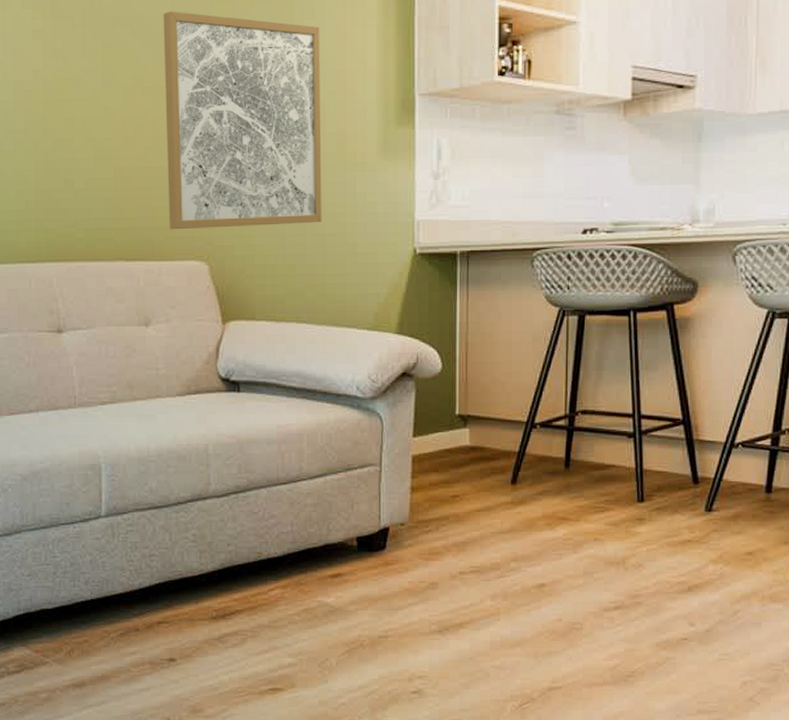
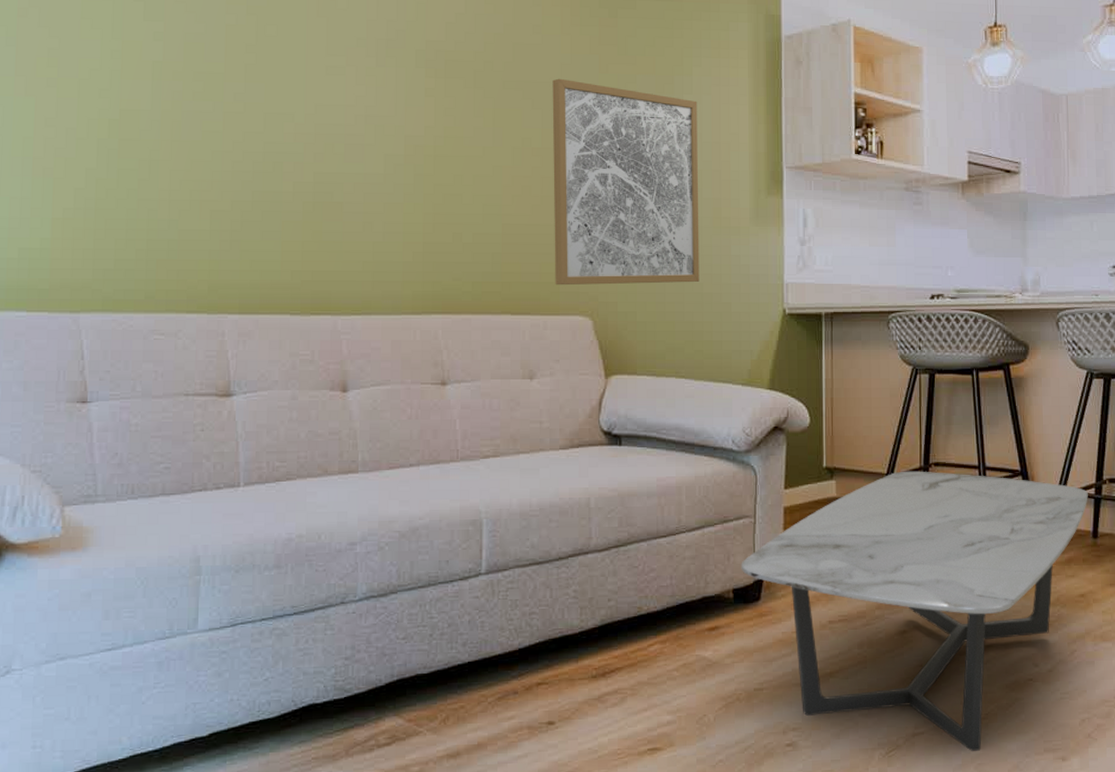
coffee table: none [365,419,763,708] -> present [741,471,1088,751]

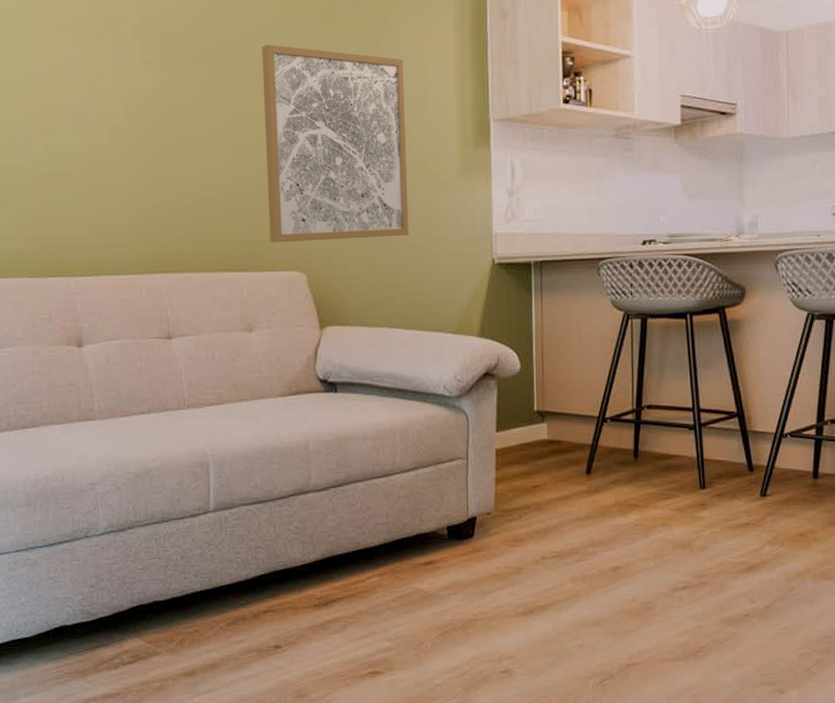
coffee table: present [741,471,1088,751] -> none [454,413,808,682]

